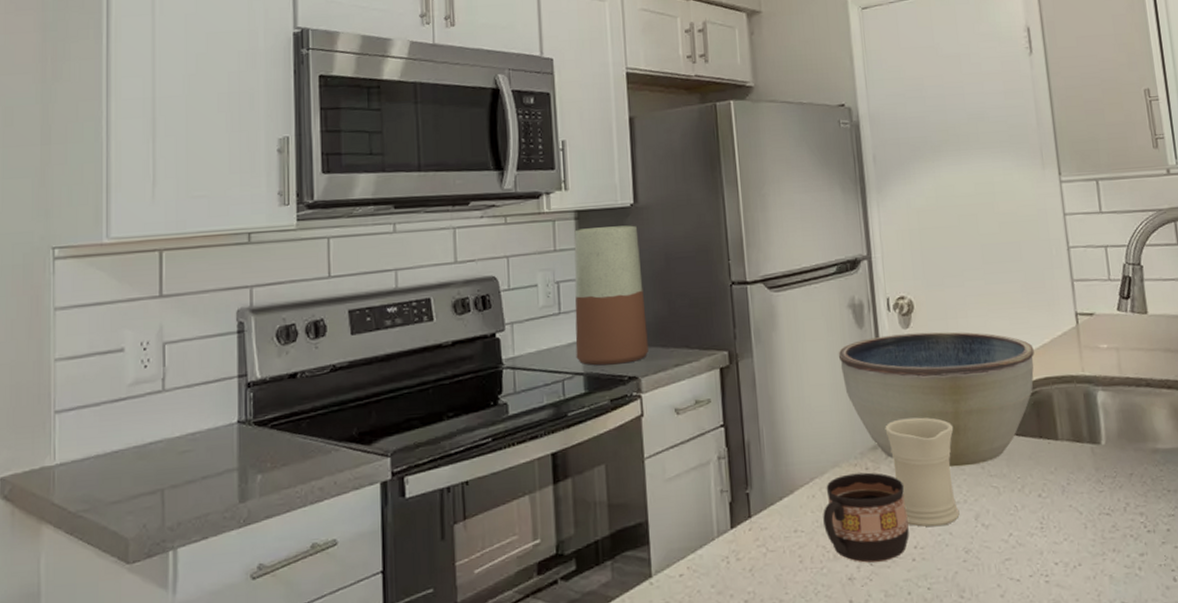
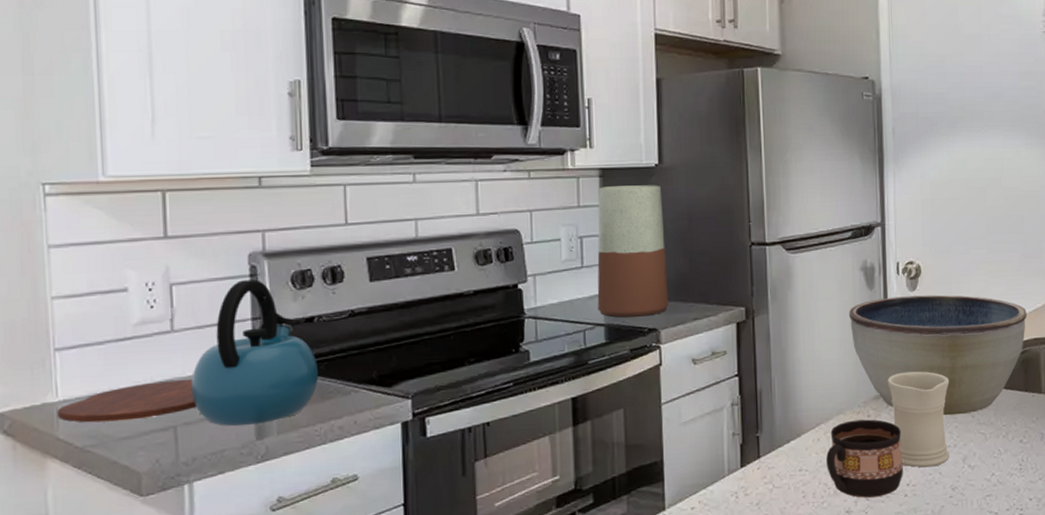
cutting board: none [54,439,184,487] -> present [57,378,197,423]
kettle: none [178,336,301,489] -> present [190,280,319,427]

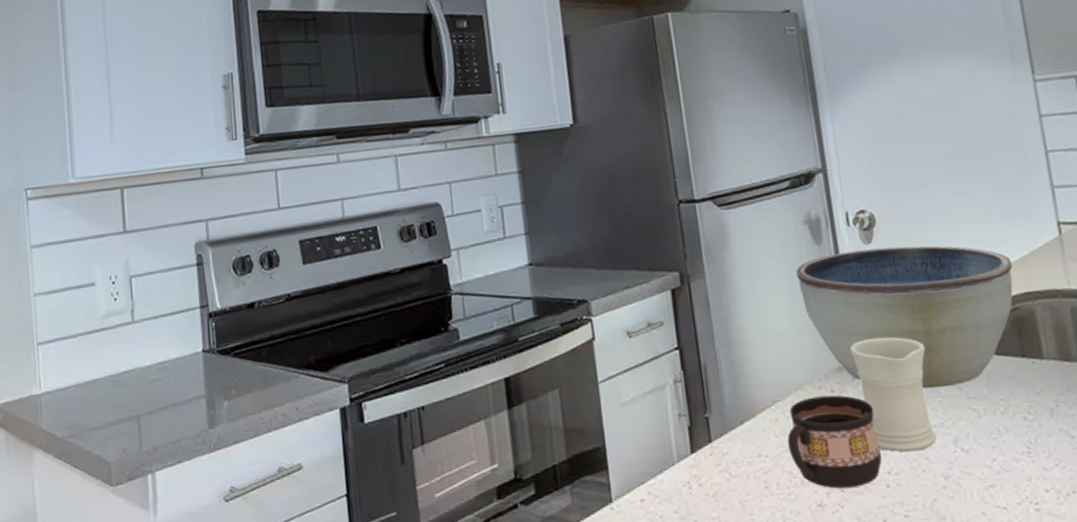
cutting board: present [57,378,197,423] -> none [41,368,157,414]
kettle: present [190,280,319,427] -> none [150,268,262,416]
vase: present [597,185,669,318] -> none [515,146,597,290]

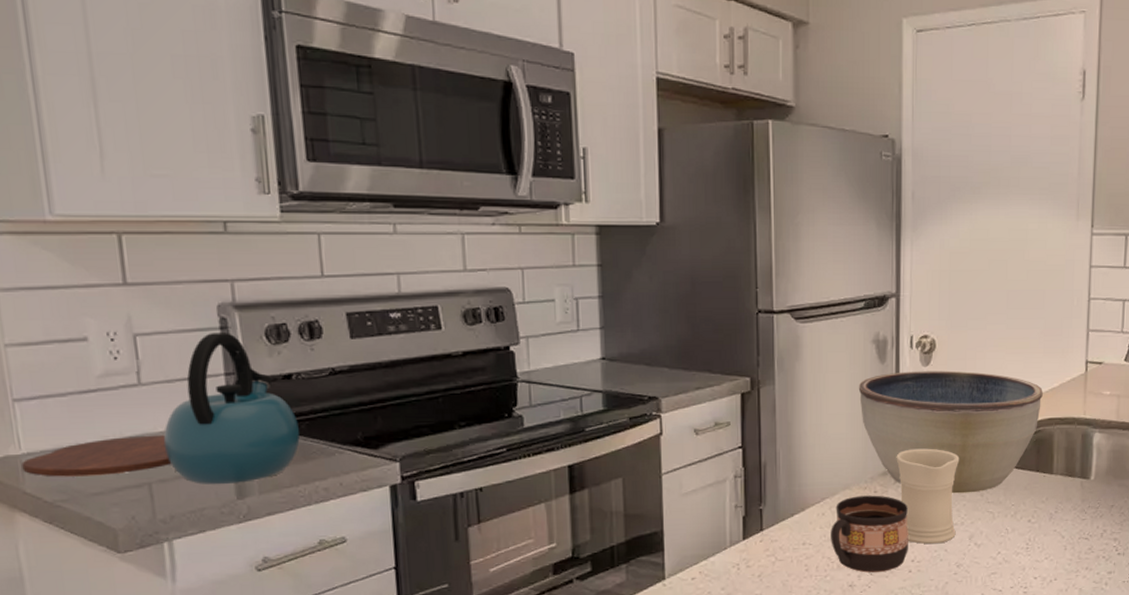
cutting board: none [41,368,157,414] -> present [21,434,172,477]
kettle: none [150,268,262,416] -> present [163,333,301,485]

